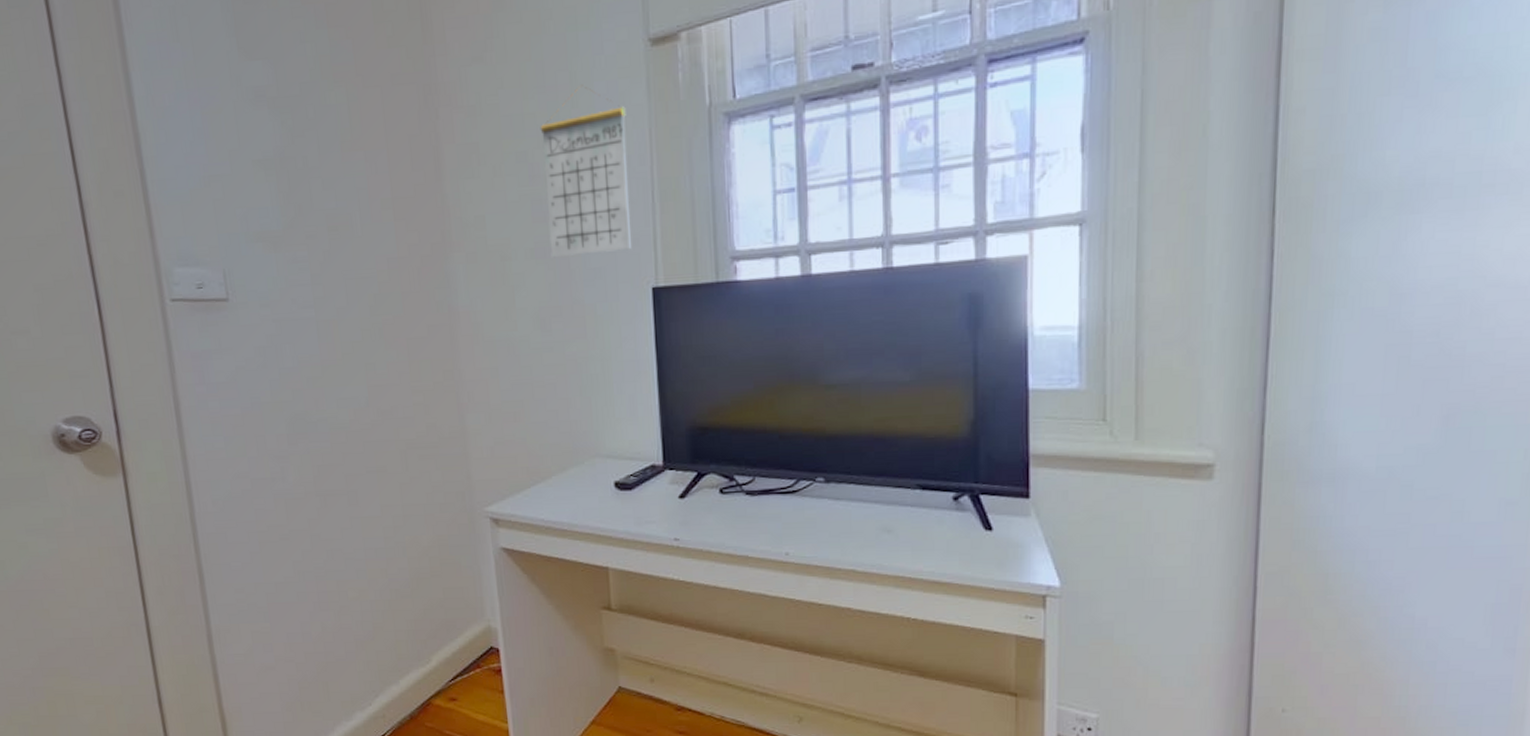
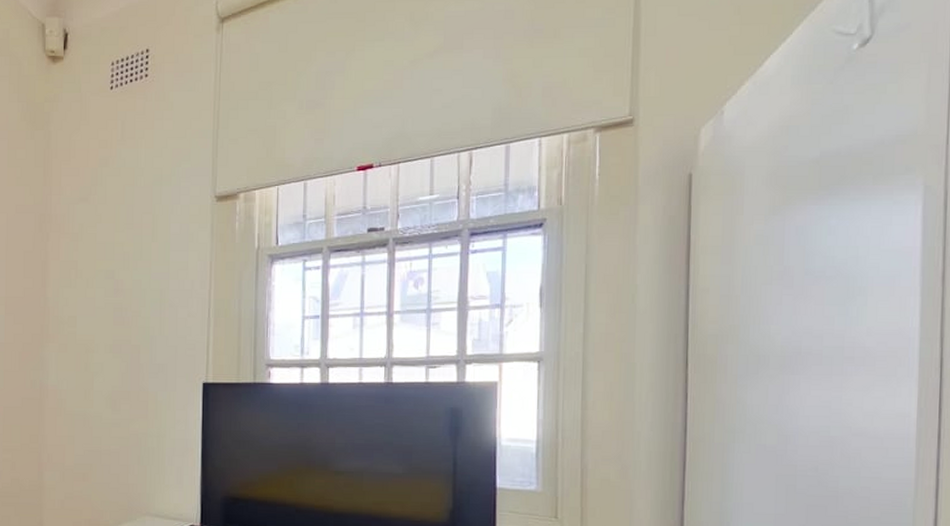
calendar: present [540,84,631,257] -> none [125,225,193,353]

